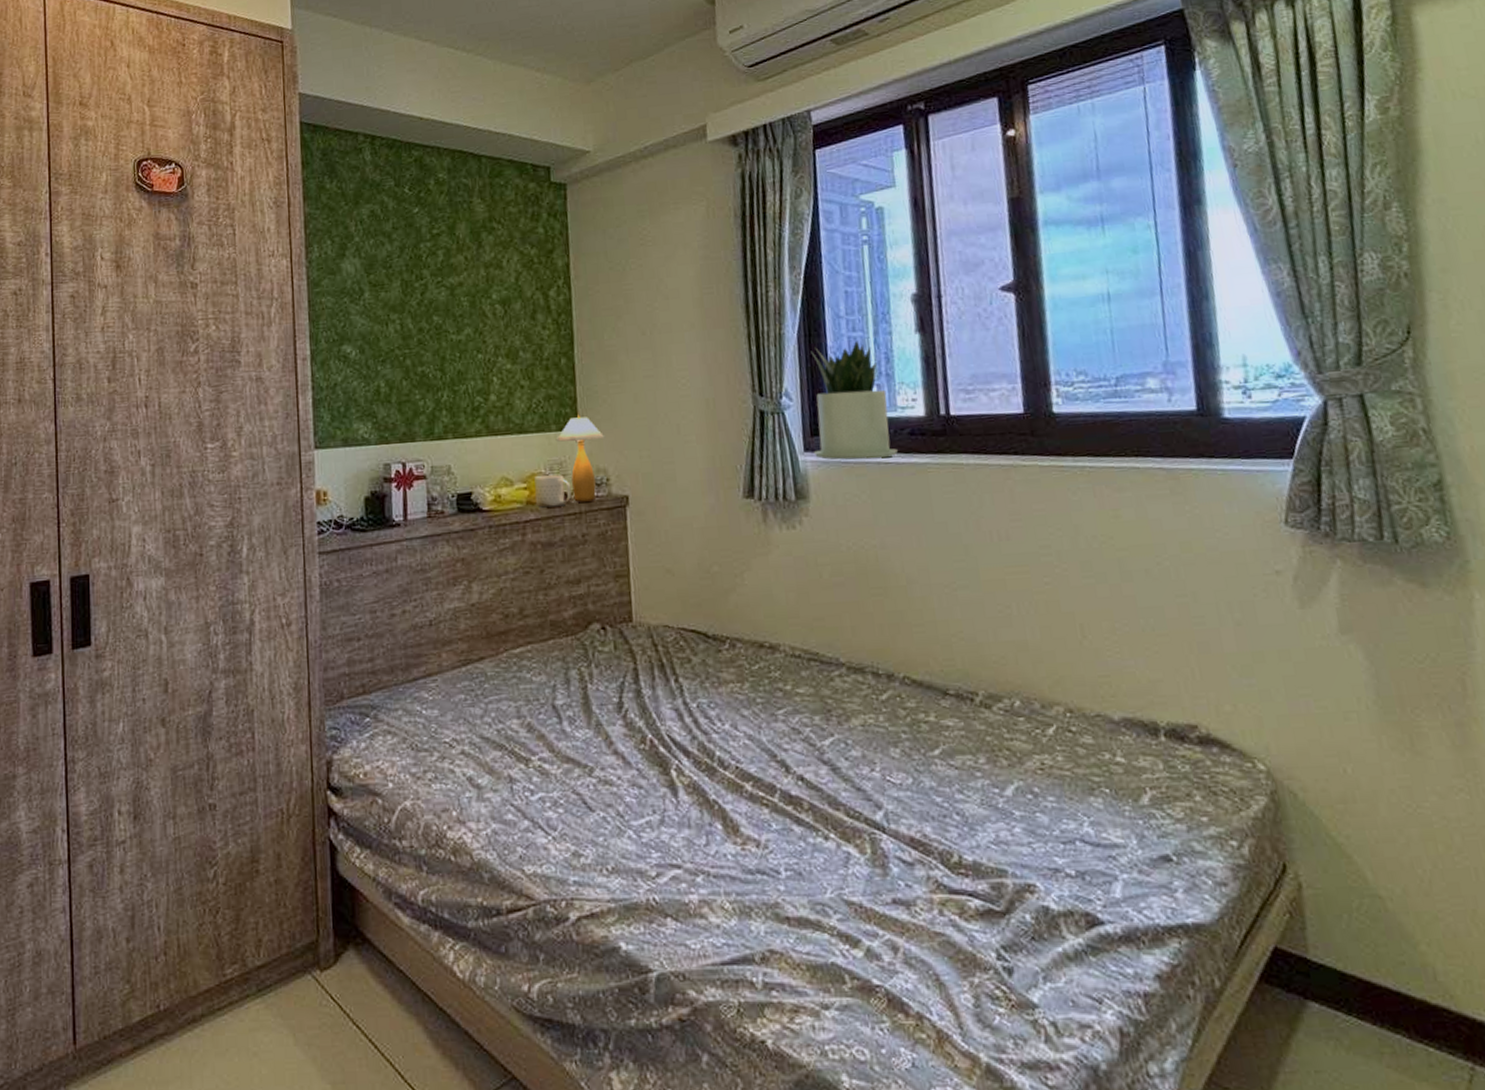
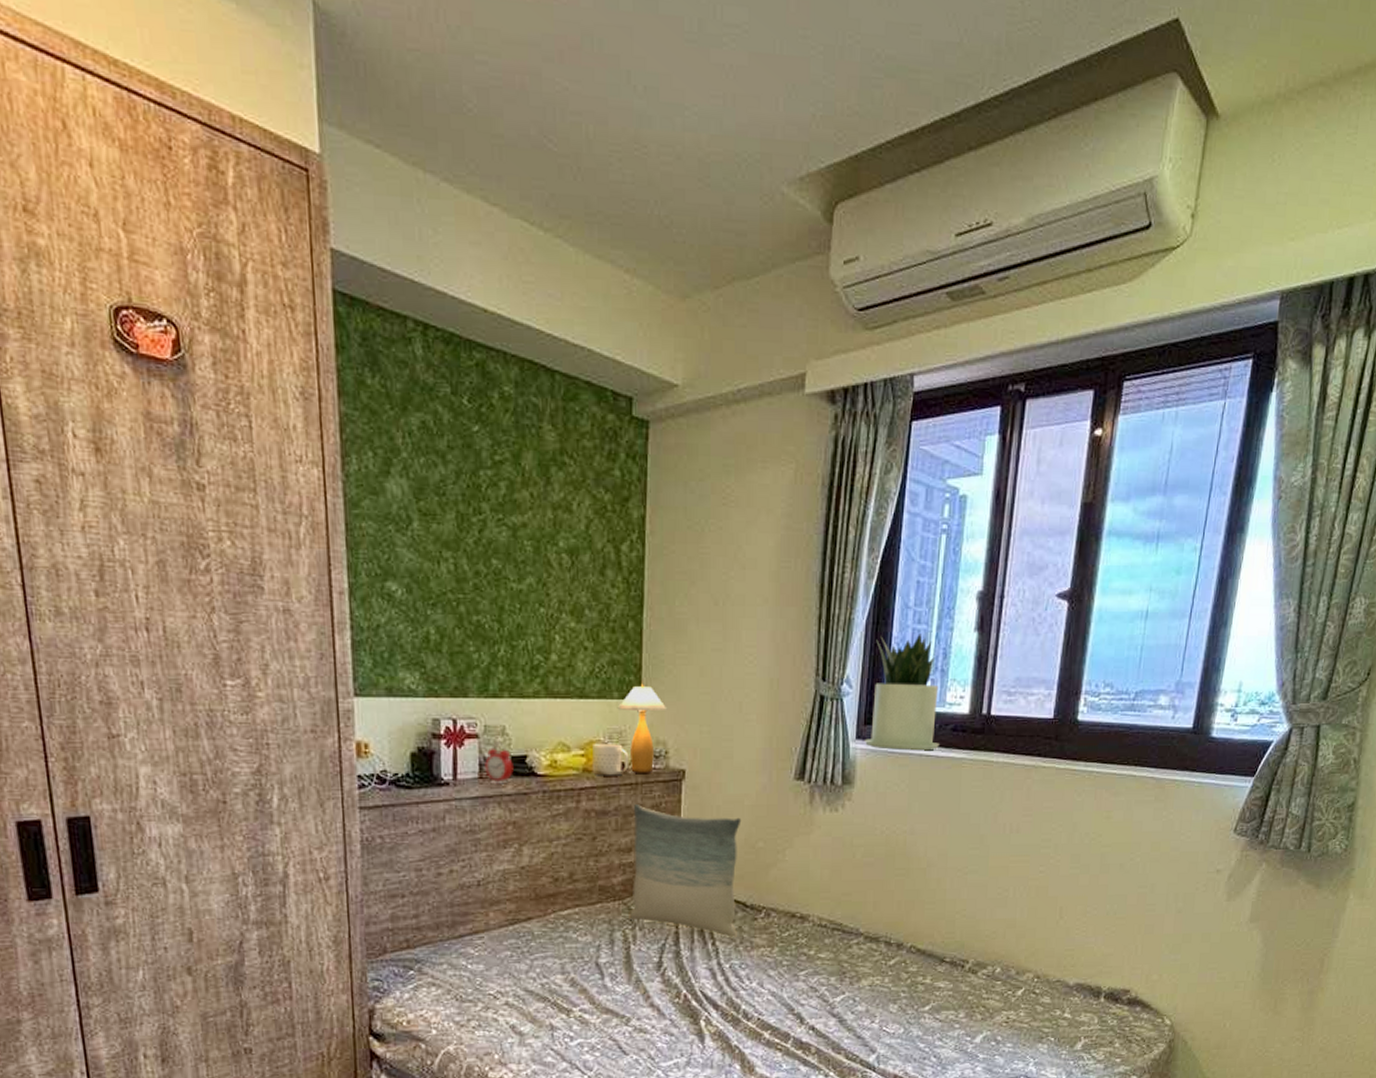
alarm clock: none [433,481,460,522] -> present [485,742,514,784]
pillow: none [578,533,701,672] -> present [629,803,742,937]

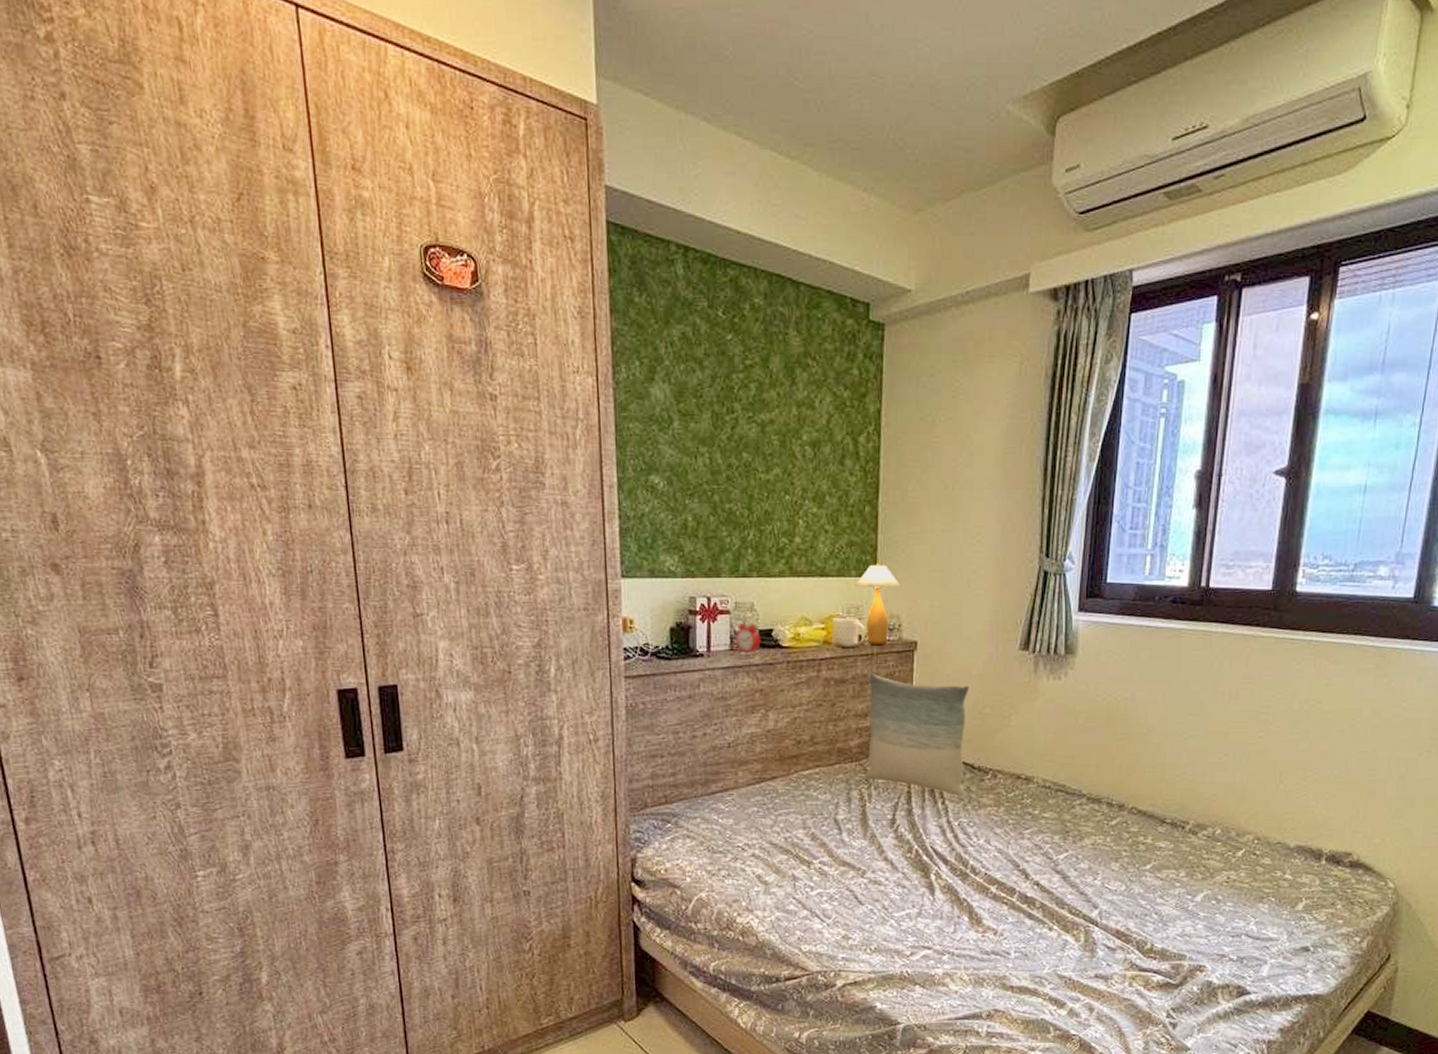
planter: present [864,634,940,751] -> none [1086,512,1160,622]

